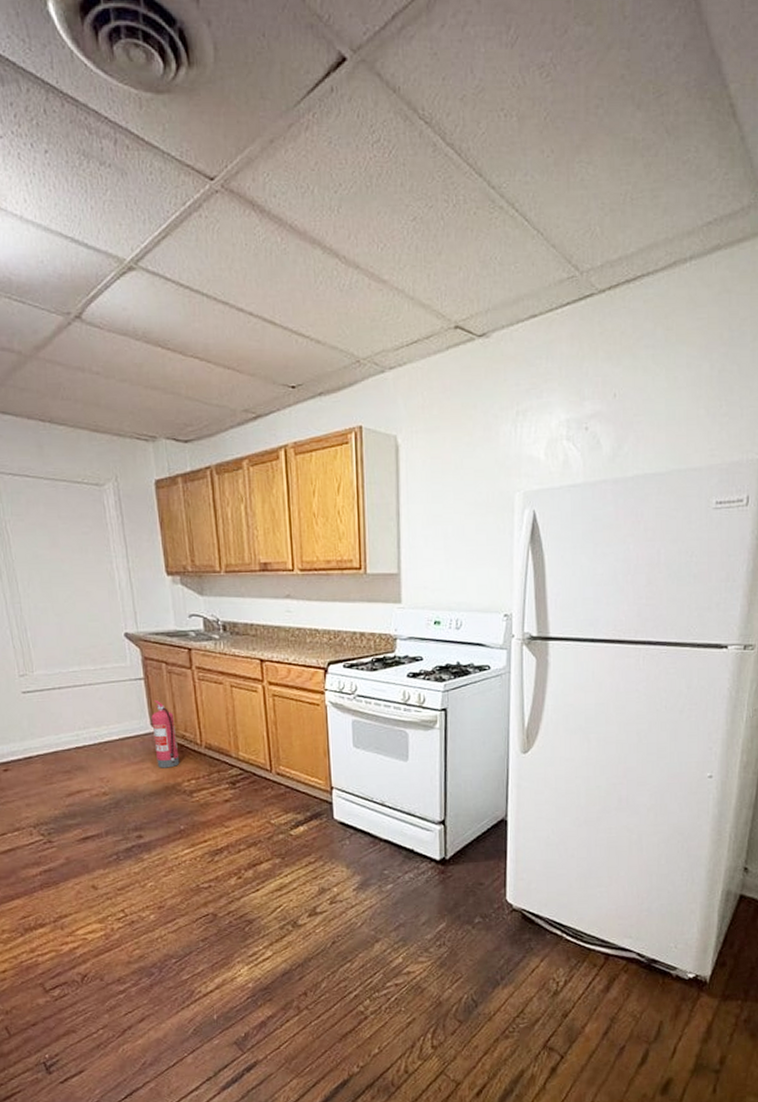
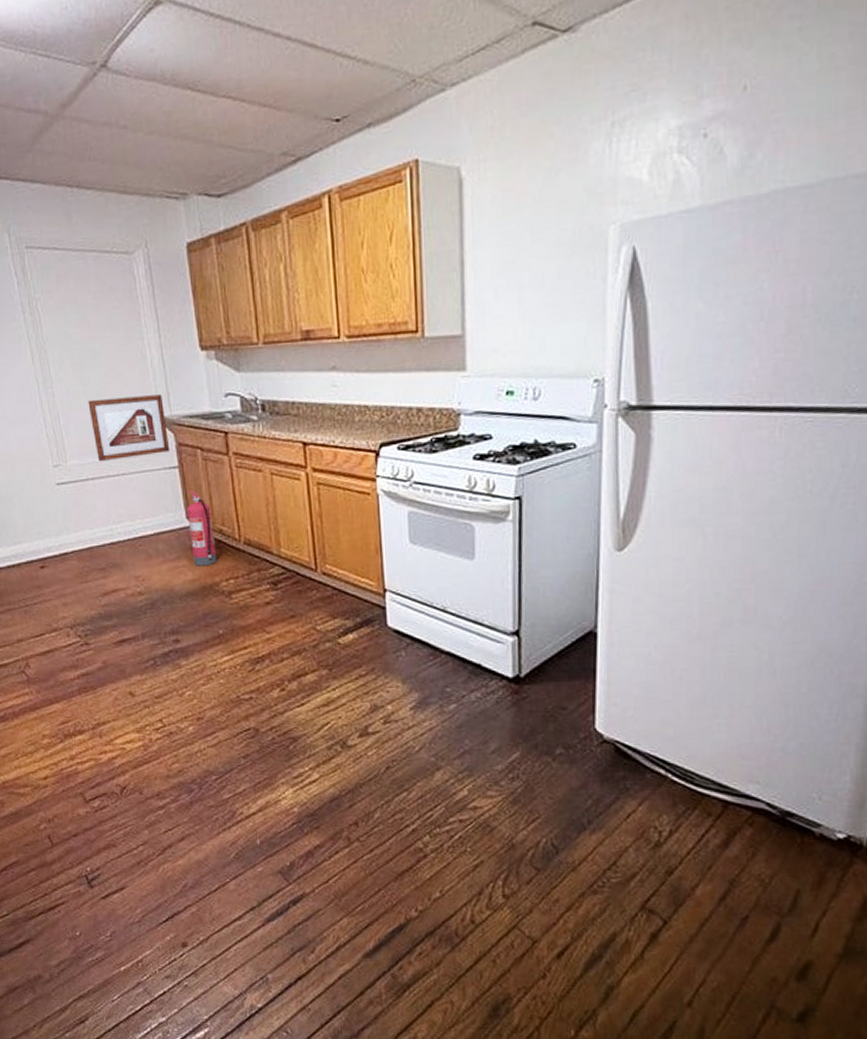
picture frame: none [56,613,137,673] -> present [88,394,171,462]

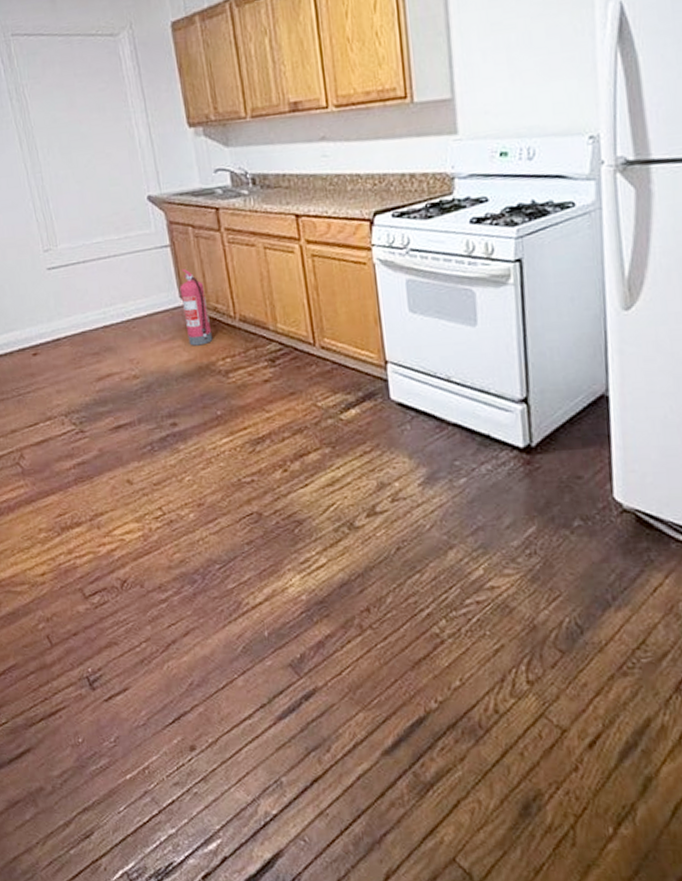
picture frame: present [88,394,171,462] -> none [77,173,162,244]

